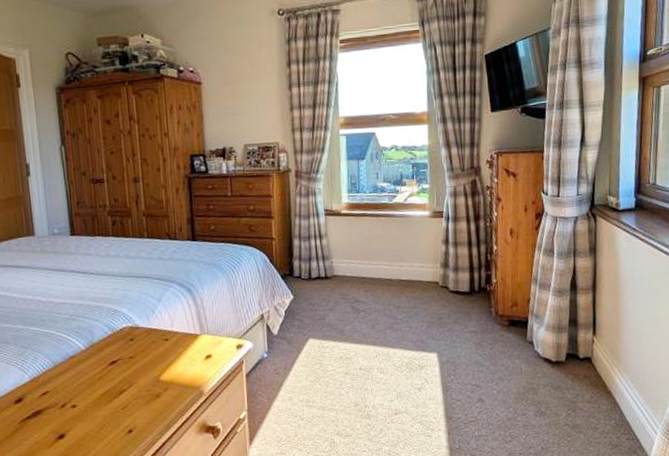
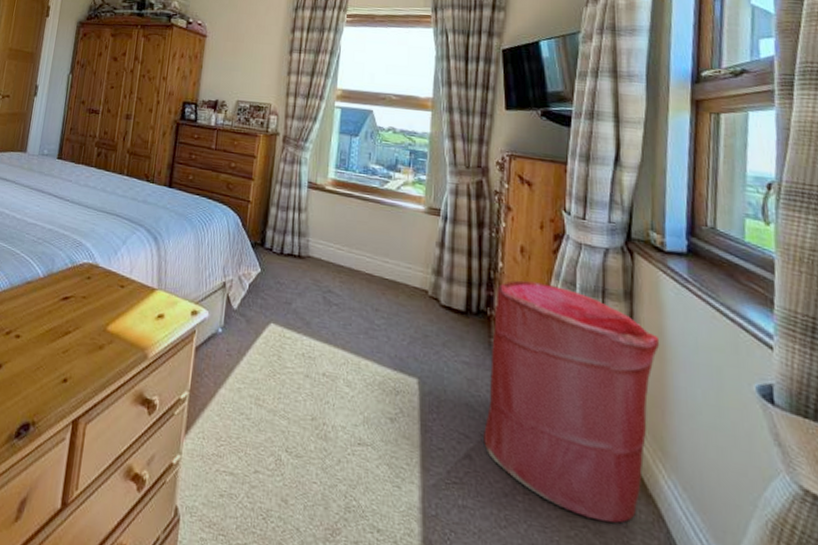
laundry hamper: none [490,255,616,419] -> present [484,280,660,523]

